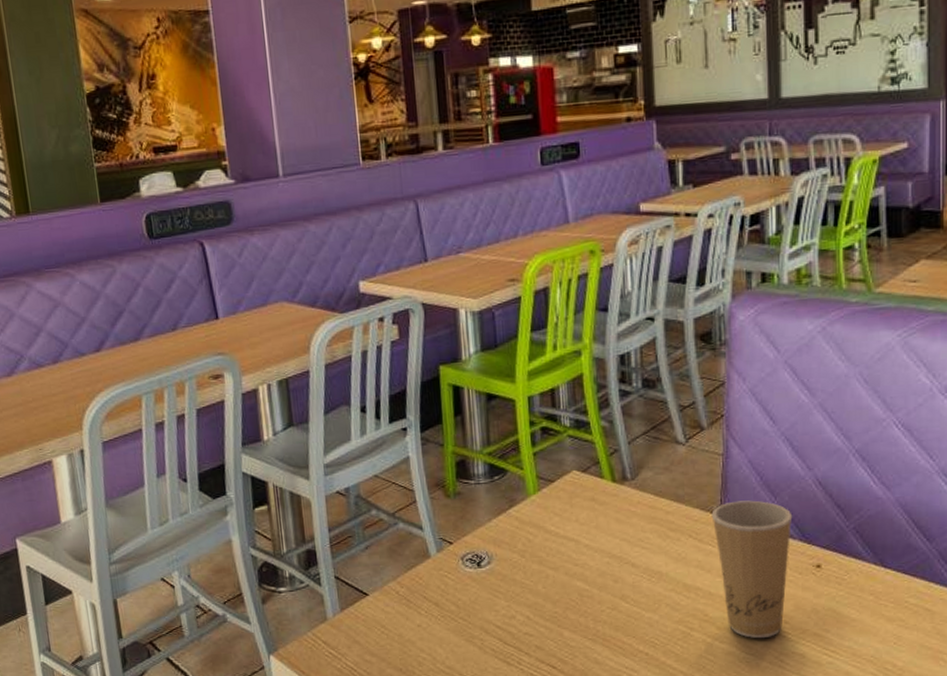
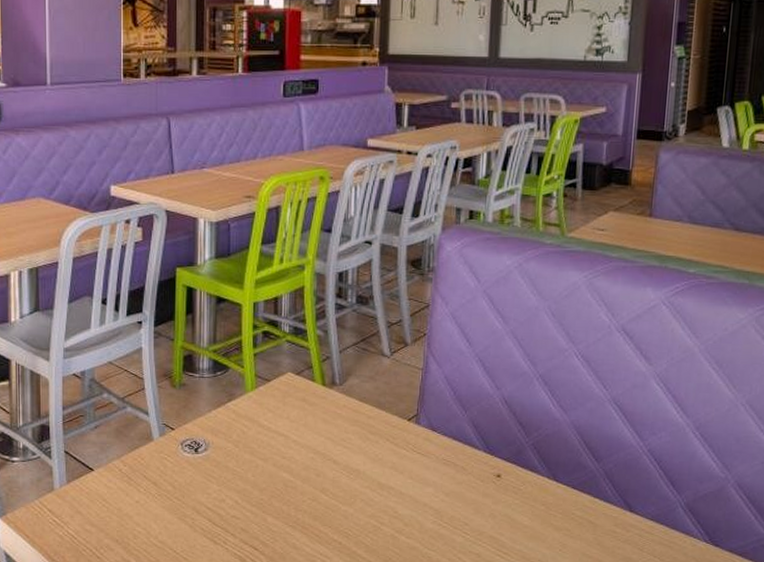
paper cup: present [711,500,793,639] -> none [408,412,480,537]

